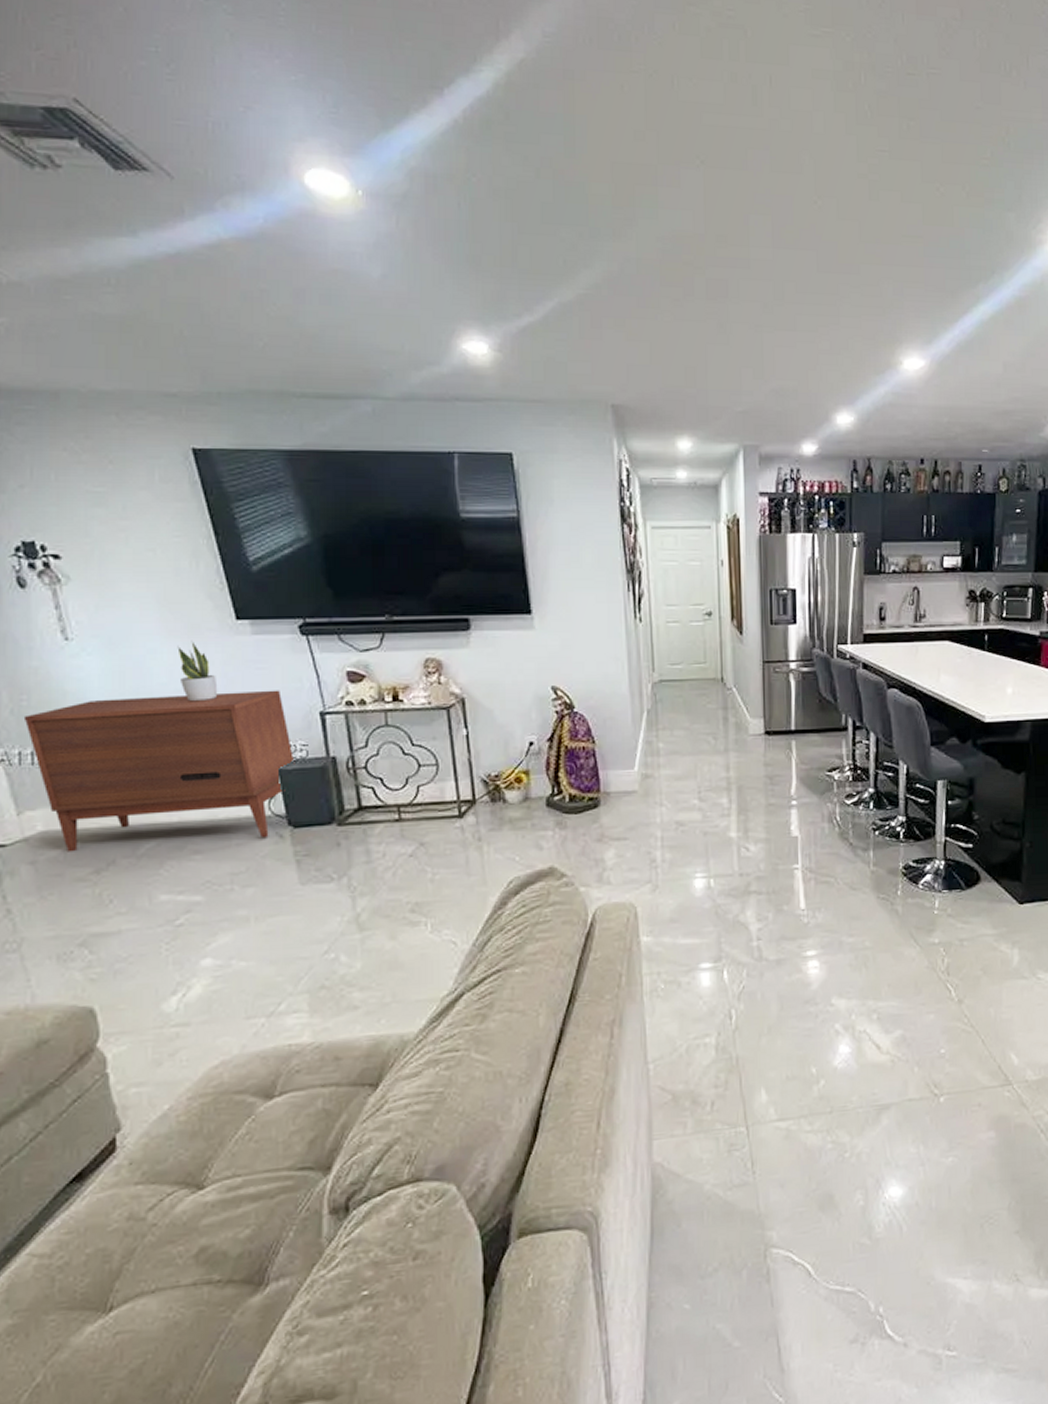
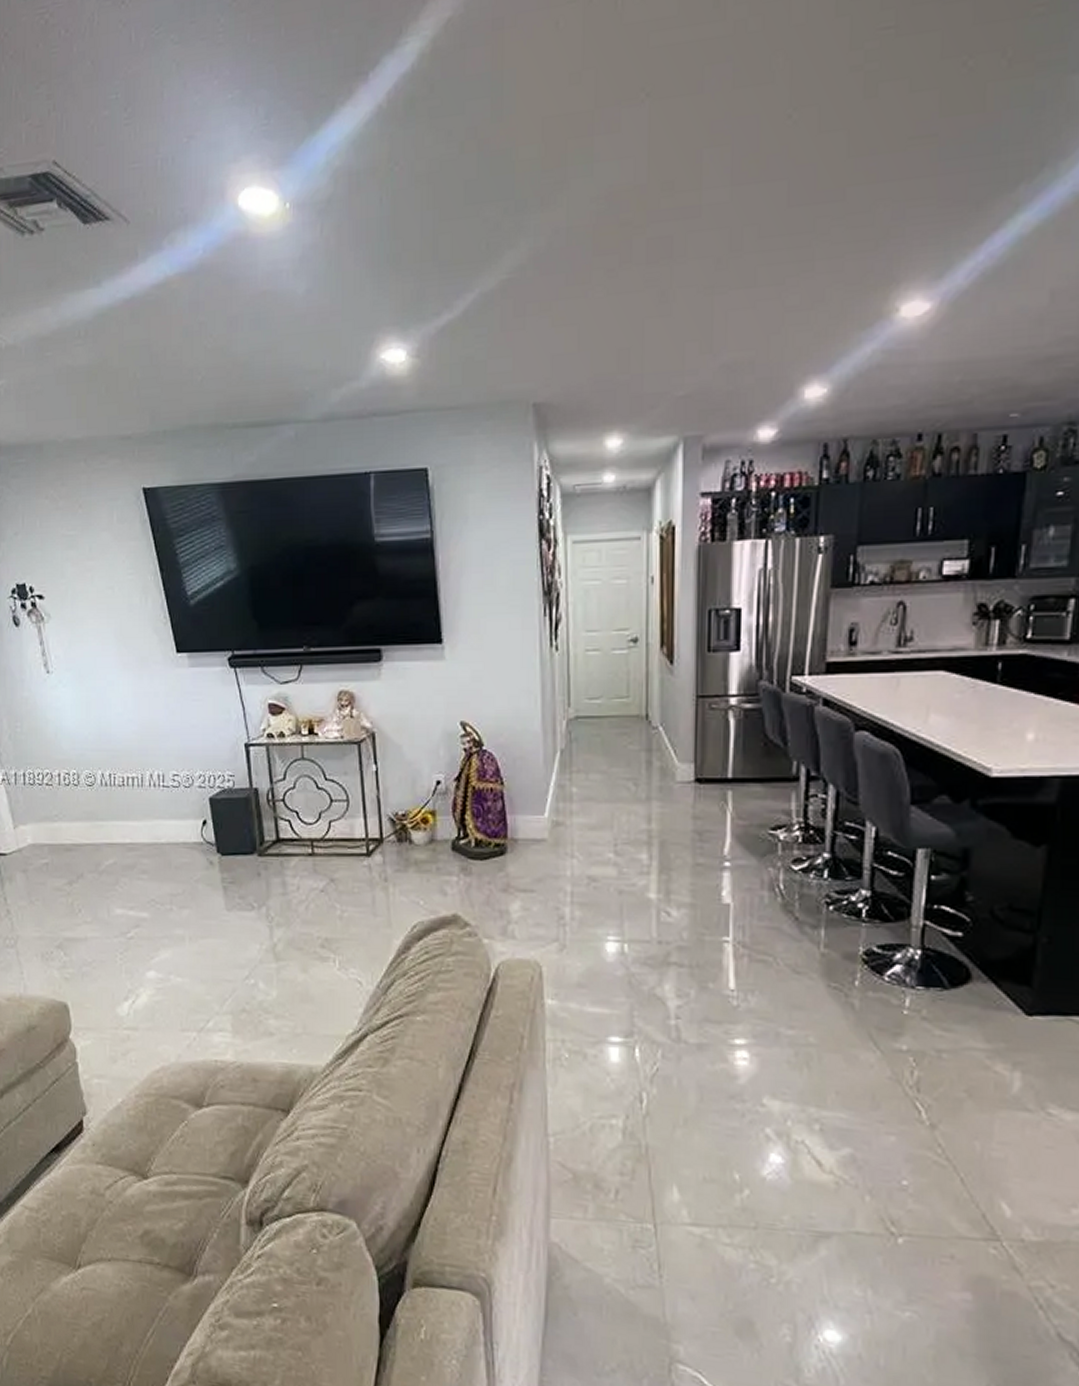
dresser: present [23,690,295,852] -> none [18,721,224,864]
potted plant: present [177,640,218,702] -> none [130,673,162,731]

